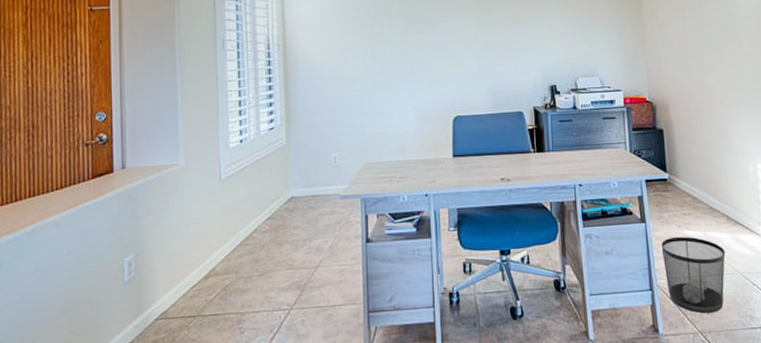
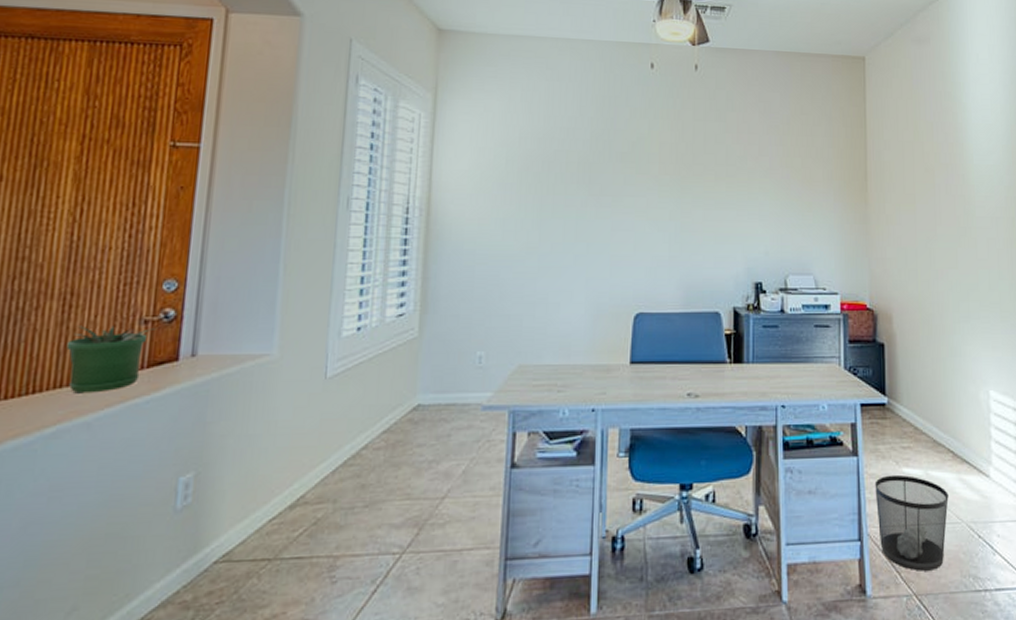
planter: none [34,148,97,200] -> present [66,325,160,394]

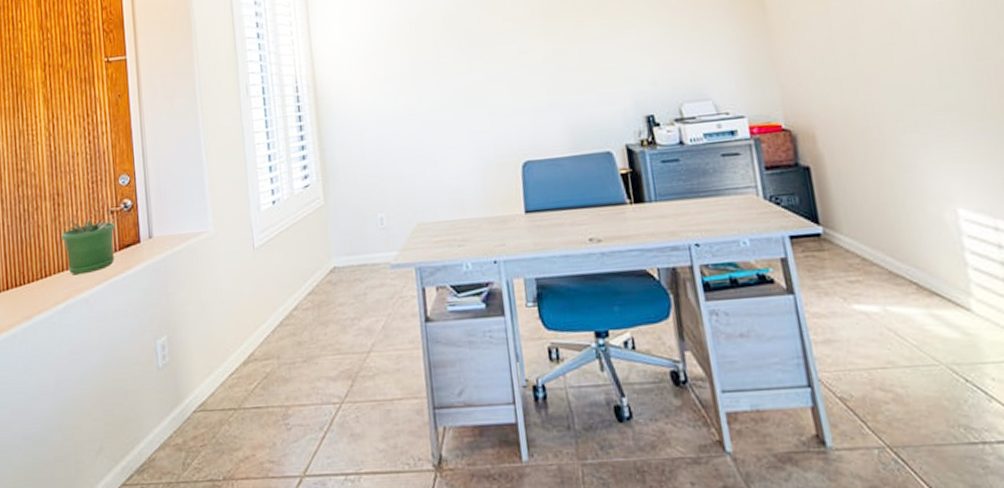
waste bin: present [875,474,949,571] -> none [819,312,922,421]

